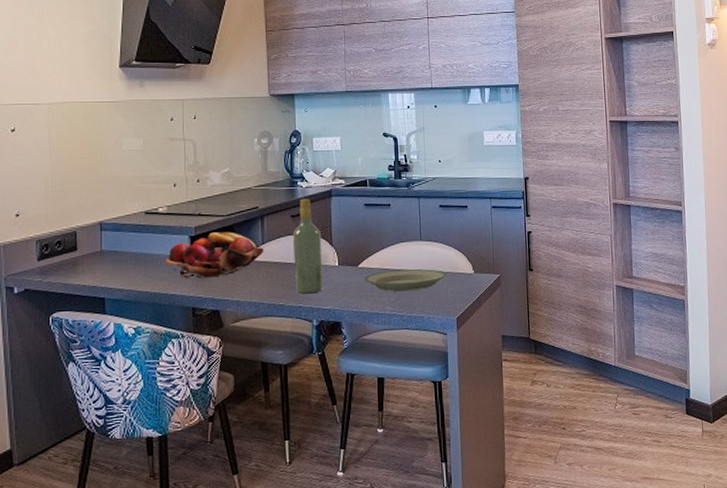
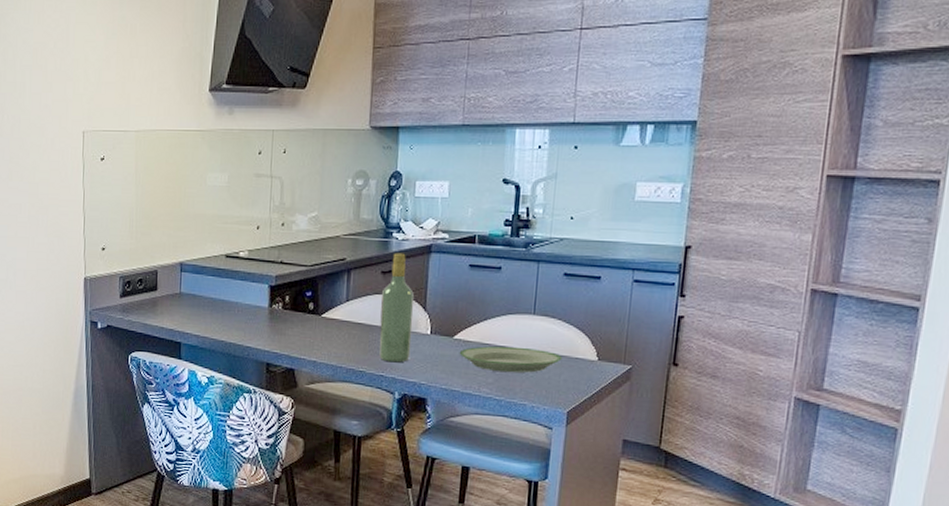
fruit basket: present [165,232,264,278] -> none [243,283,348,333]

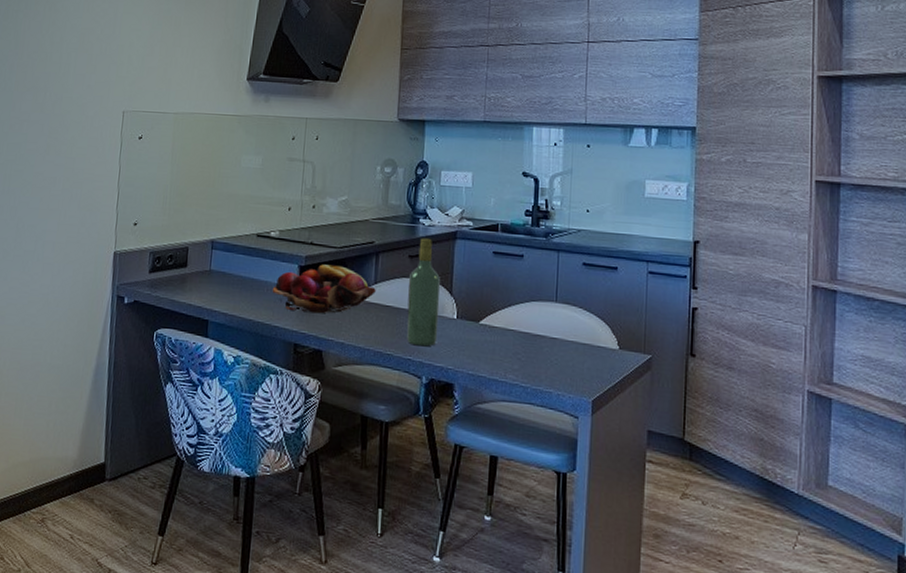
fruit basket: none [243,283,348,333] -> present [272,264,376,314]
plate: present [459,346,563,373] -> none [485,332,585,360]

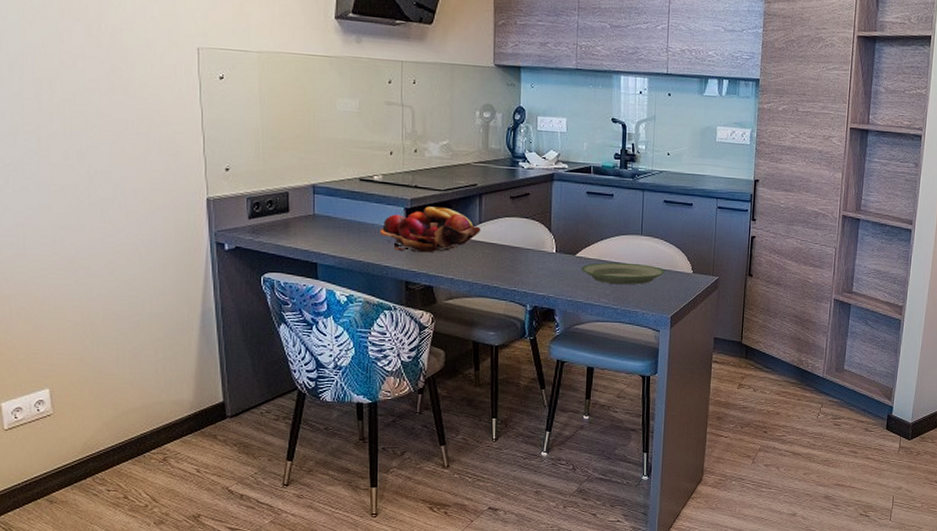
wine bottle: present [406,238,440,347] -> none [511,180,540,279]
plate: none [485,332,585,360] -> present [581,262,666,285]

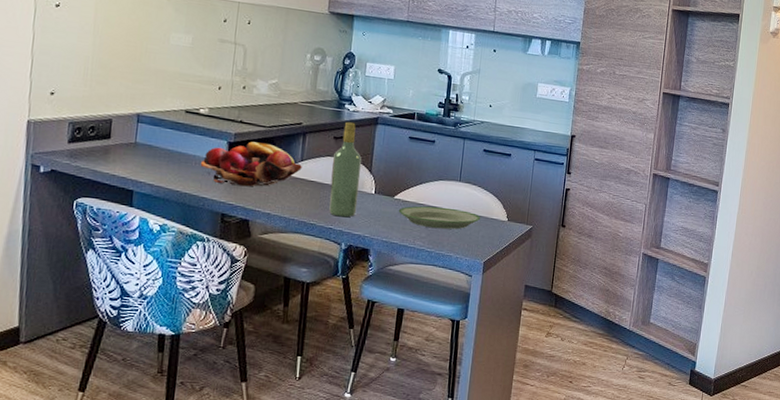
wine bottle: none [511,180,540,279] -> present [329,121,362,218]

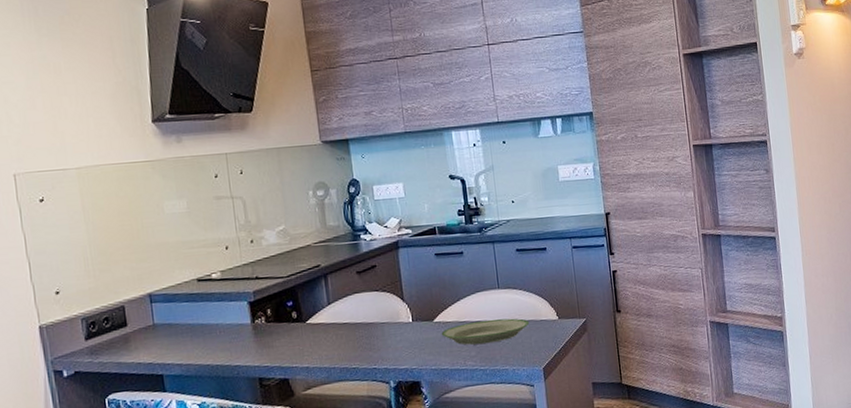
fruit basket: present [200,141,302,187] -> none [225,294,331,347]
wine bottle: present [329,121,362,218] -> none [361,252,398,355]

